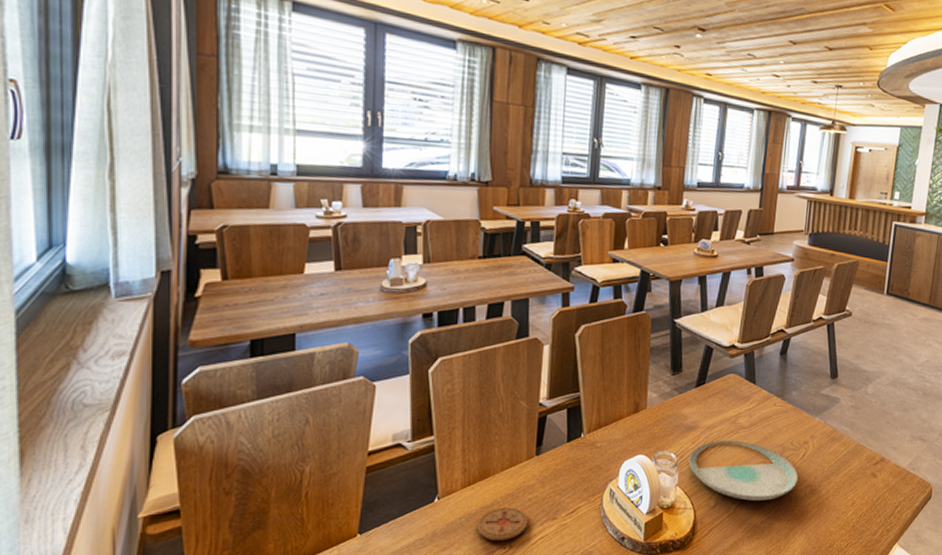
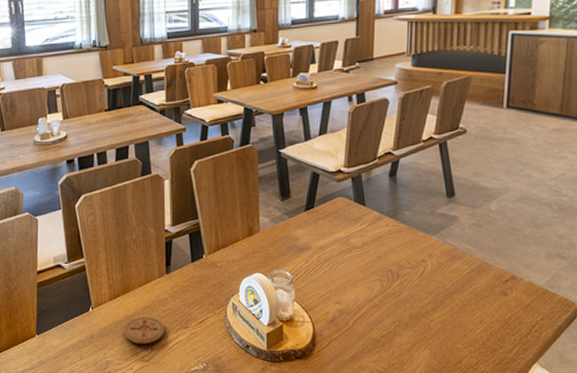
plate: present [688,440,799,501] -> none [303,259,418,316]

